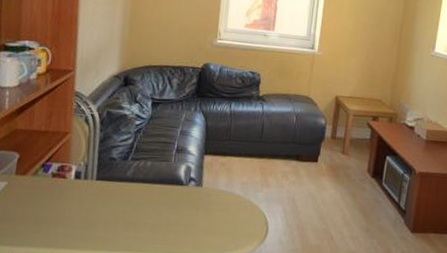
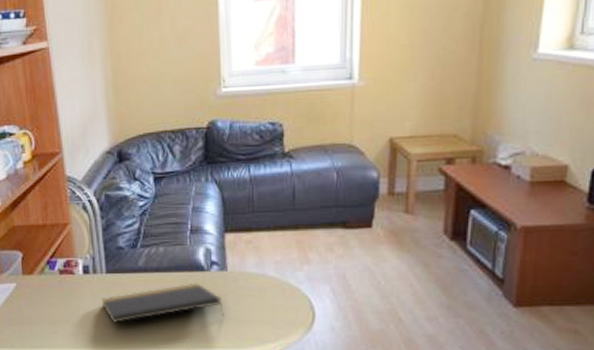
notepad: none [87,194,195,227] -> present [101,282,224,324]

